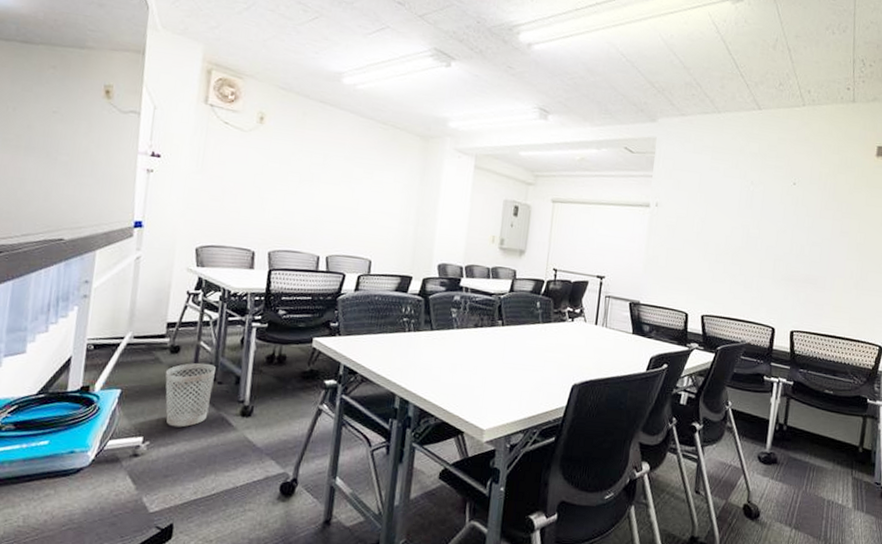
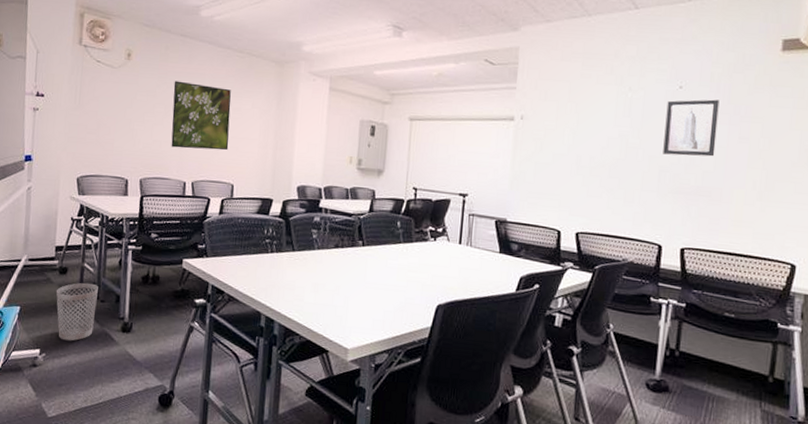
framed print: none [304,149,372,225] -> present [171,80,231,151]
wall art: none [778,195,826,248] -> present [663,99,720,157]

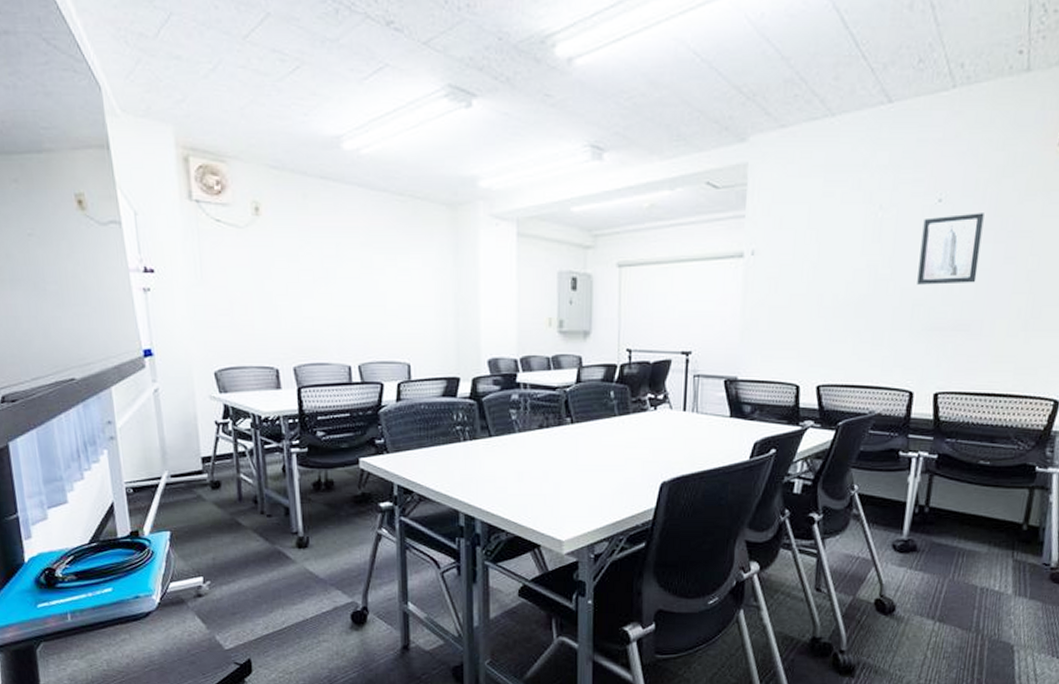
wastebasket: present [56,282,98,341] -> none [210,496,263,565]
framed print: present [171,80,231,151] -> none [320,238,399,325]

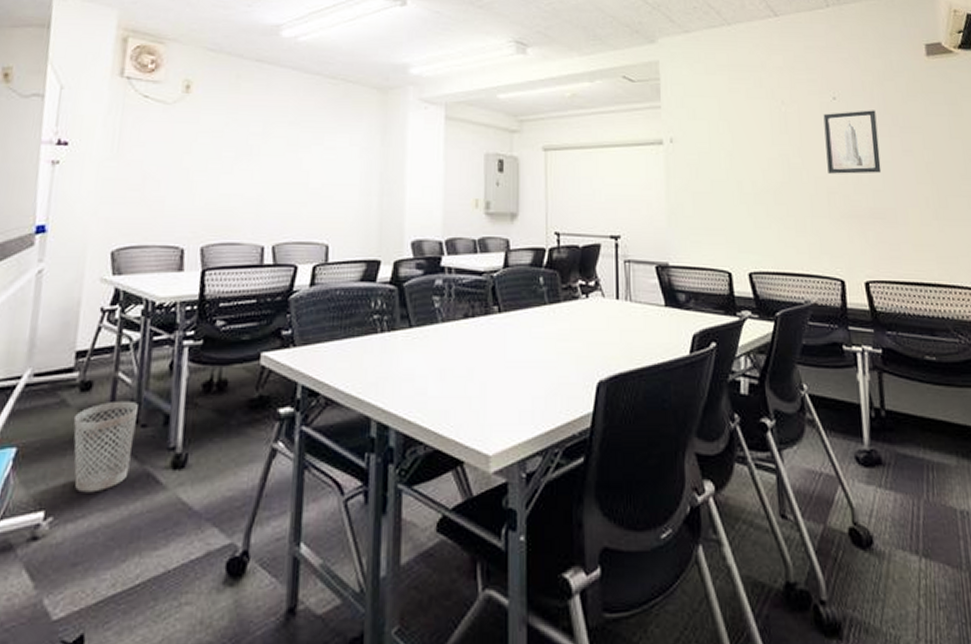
wastebasket: none [210,496,263,565] -> present [73,400,138,493]

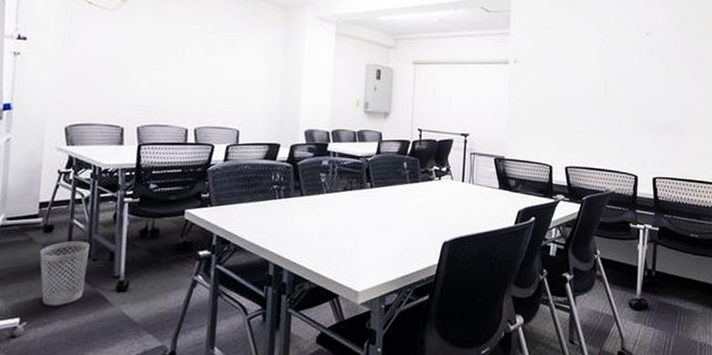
wall art: present [823,110,882,174] -> none [635,45,679,95]

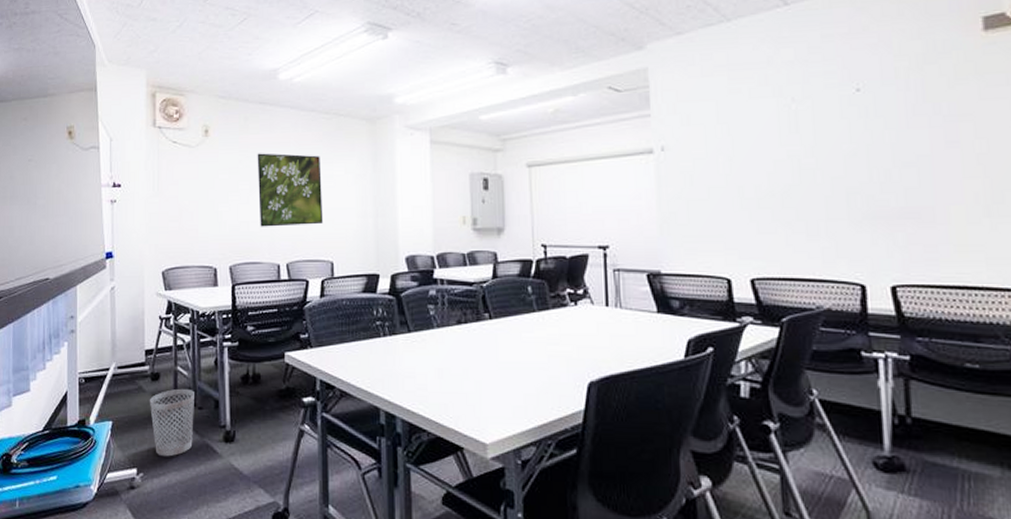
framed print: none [171,24,236,96] -> present [257,153,323,227]

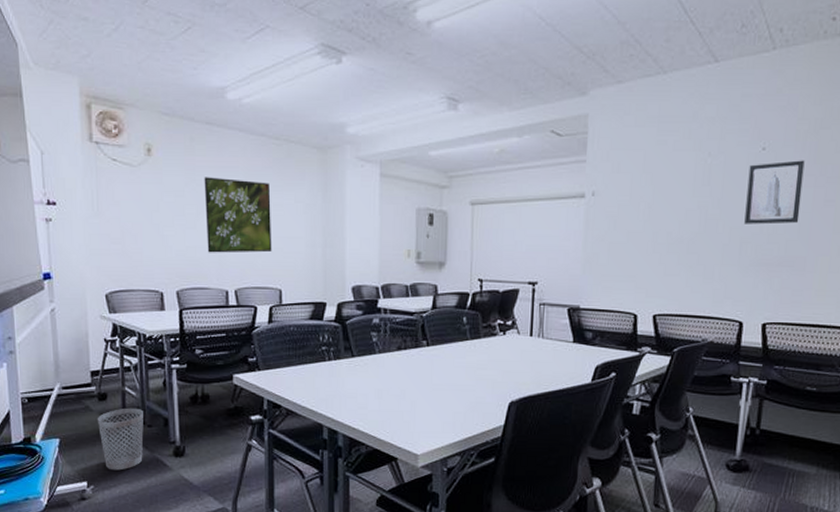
wall art: none [843,99,917,173] -> present [744,160,805,225]

